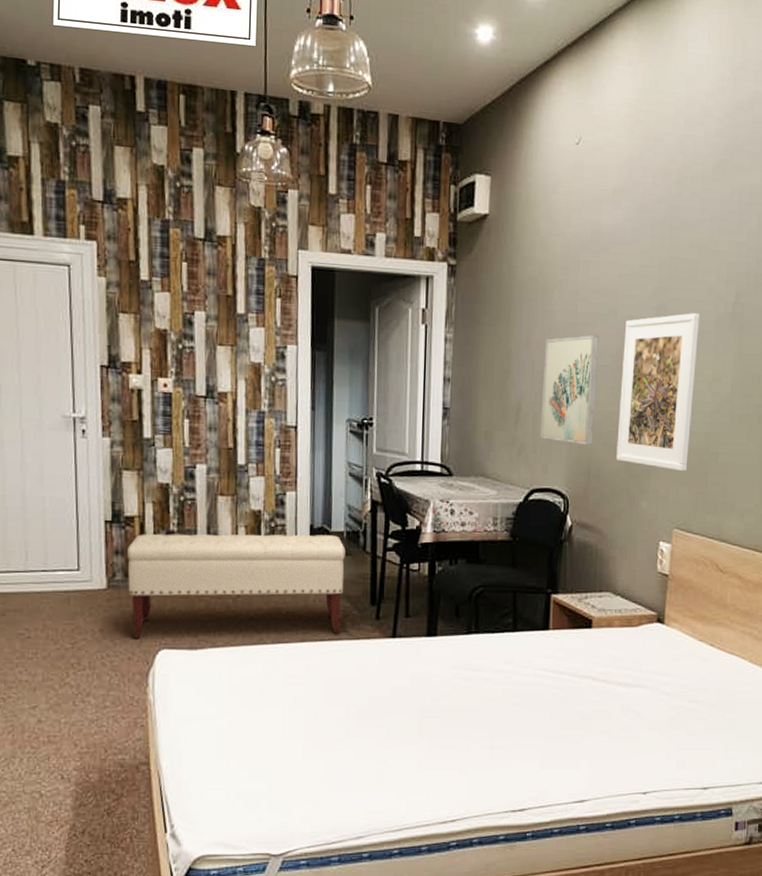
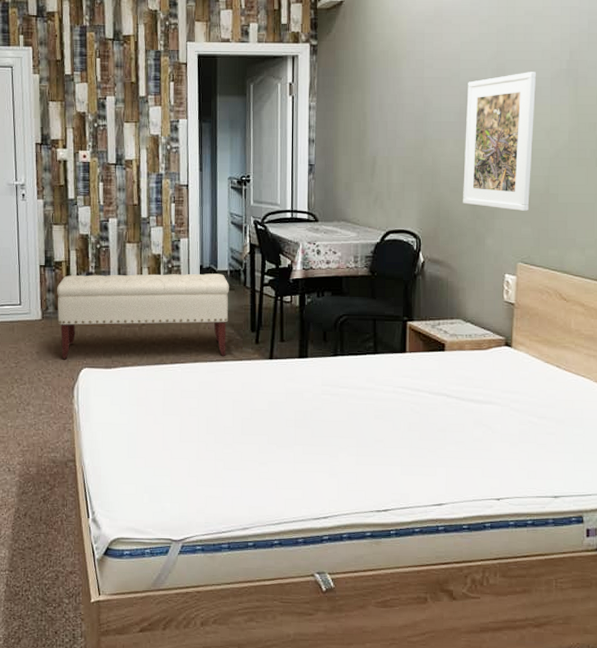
wall art: present [540,334,599,445] -> none [393,96,444,191]

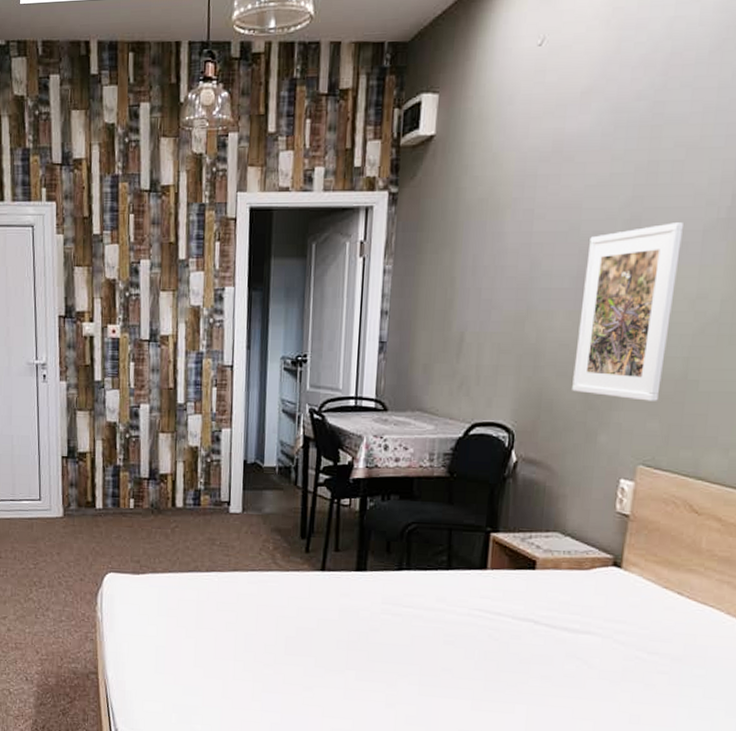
bench: present [57,273,229,359] -> none [80,468,277,565]

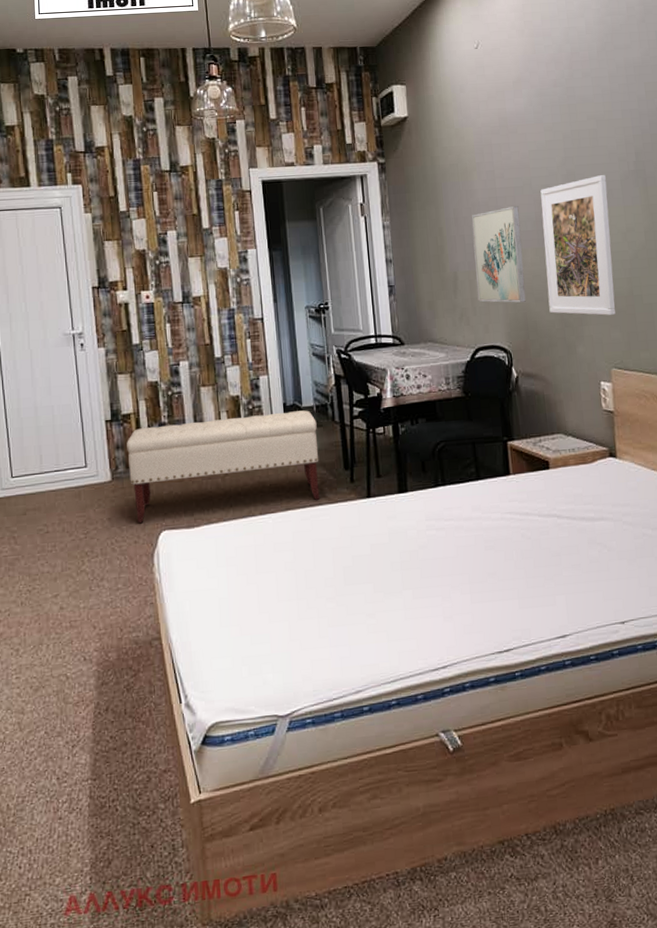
bench: none [80,468,277,565] -> present [127,410,320,523]
wall art: none [484,255,557,375] -> present [471,205,526,303]

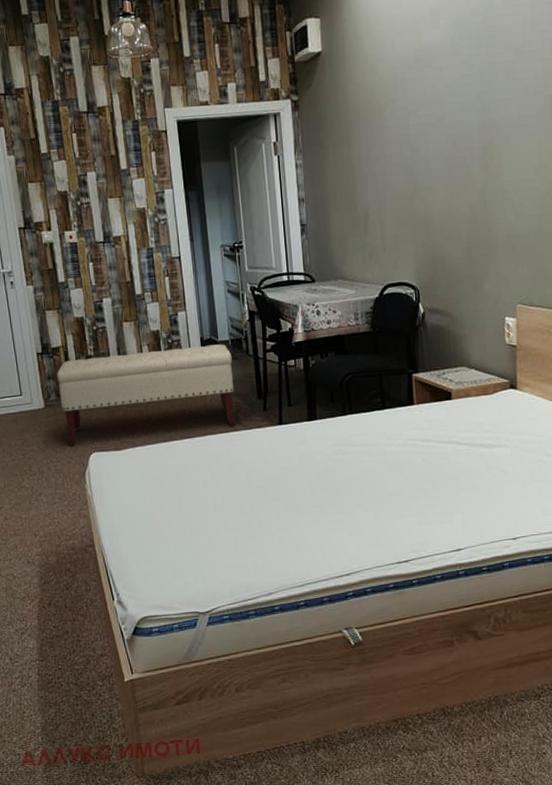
wall art: present [471,205,526,303] -> none [383,142,435,241]
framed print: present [540,175,616,316] -> none [454,109,524,253]

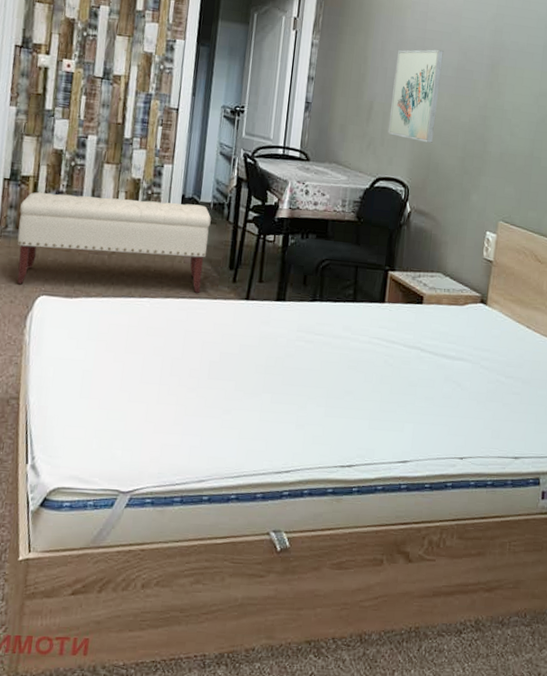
wall art: none [383,142,435,241] -> present [387,49,444,143]

